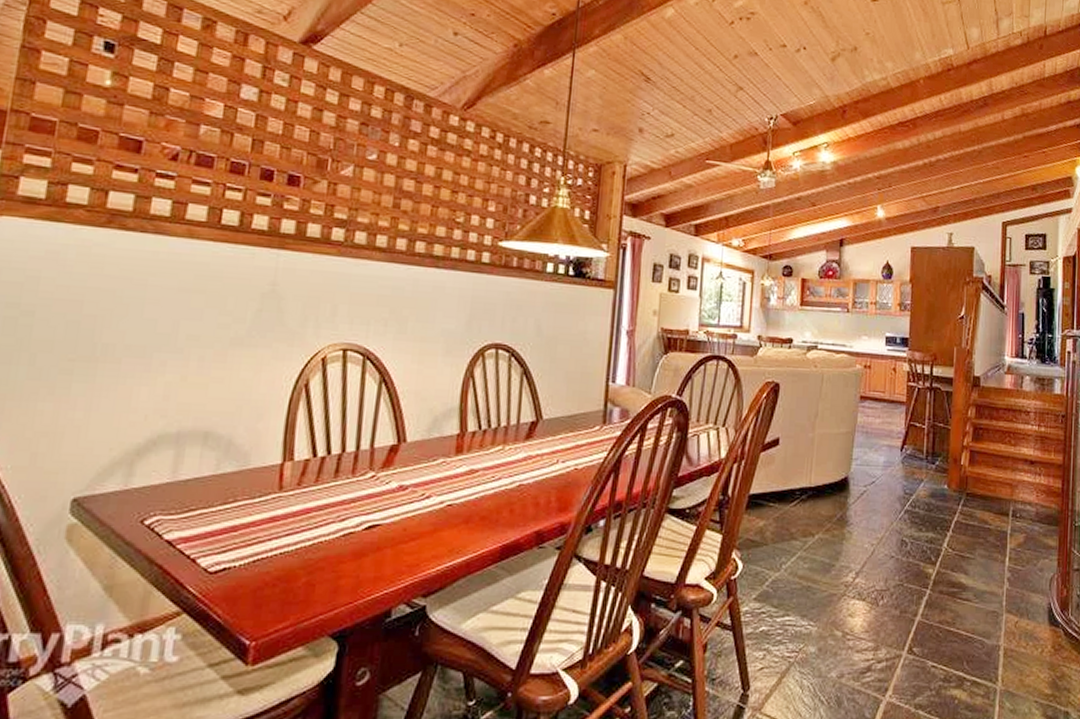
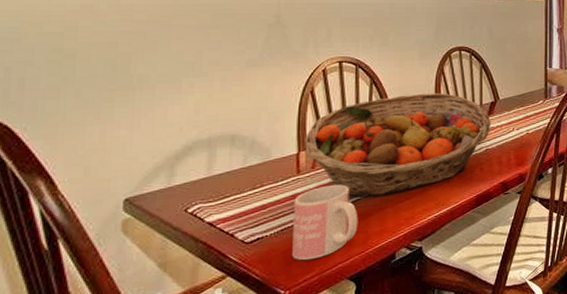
mug: none [263,509,349,605] -> present [292,184,358,261]
fruit basket: none [290,400,529,531] -> present [305,92,491,197]

